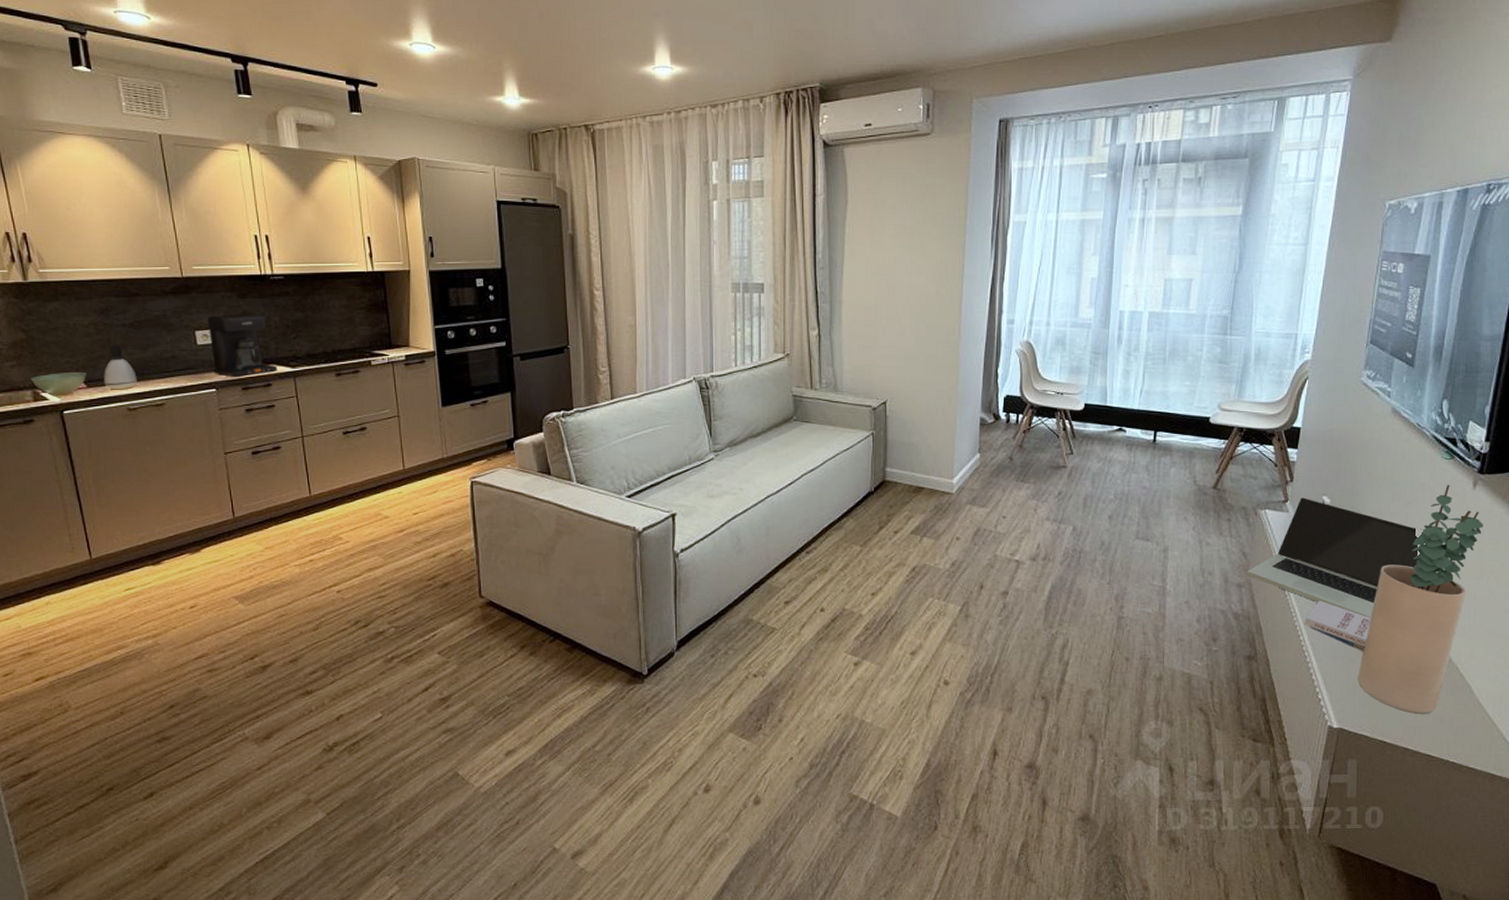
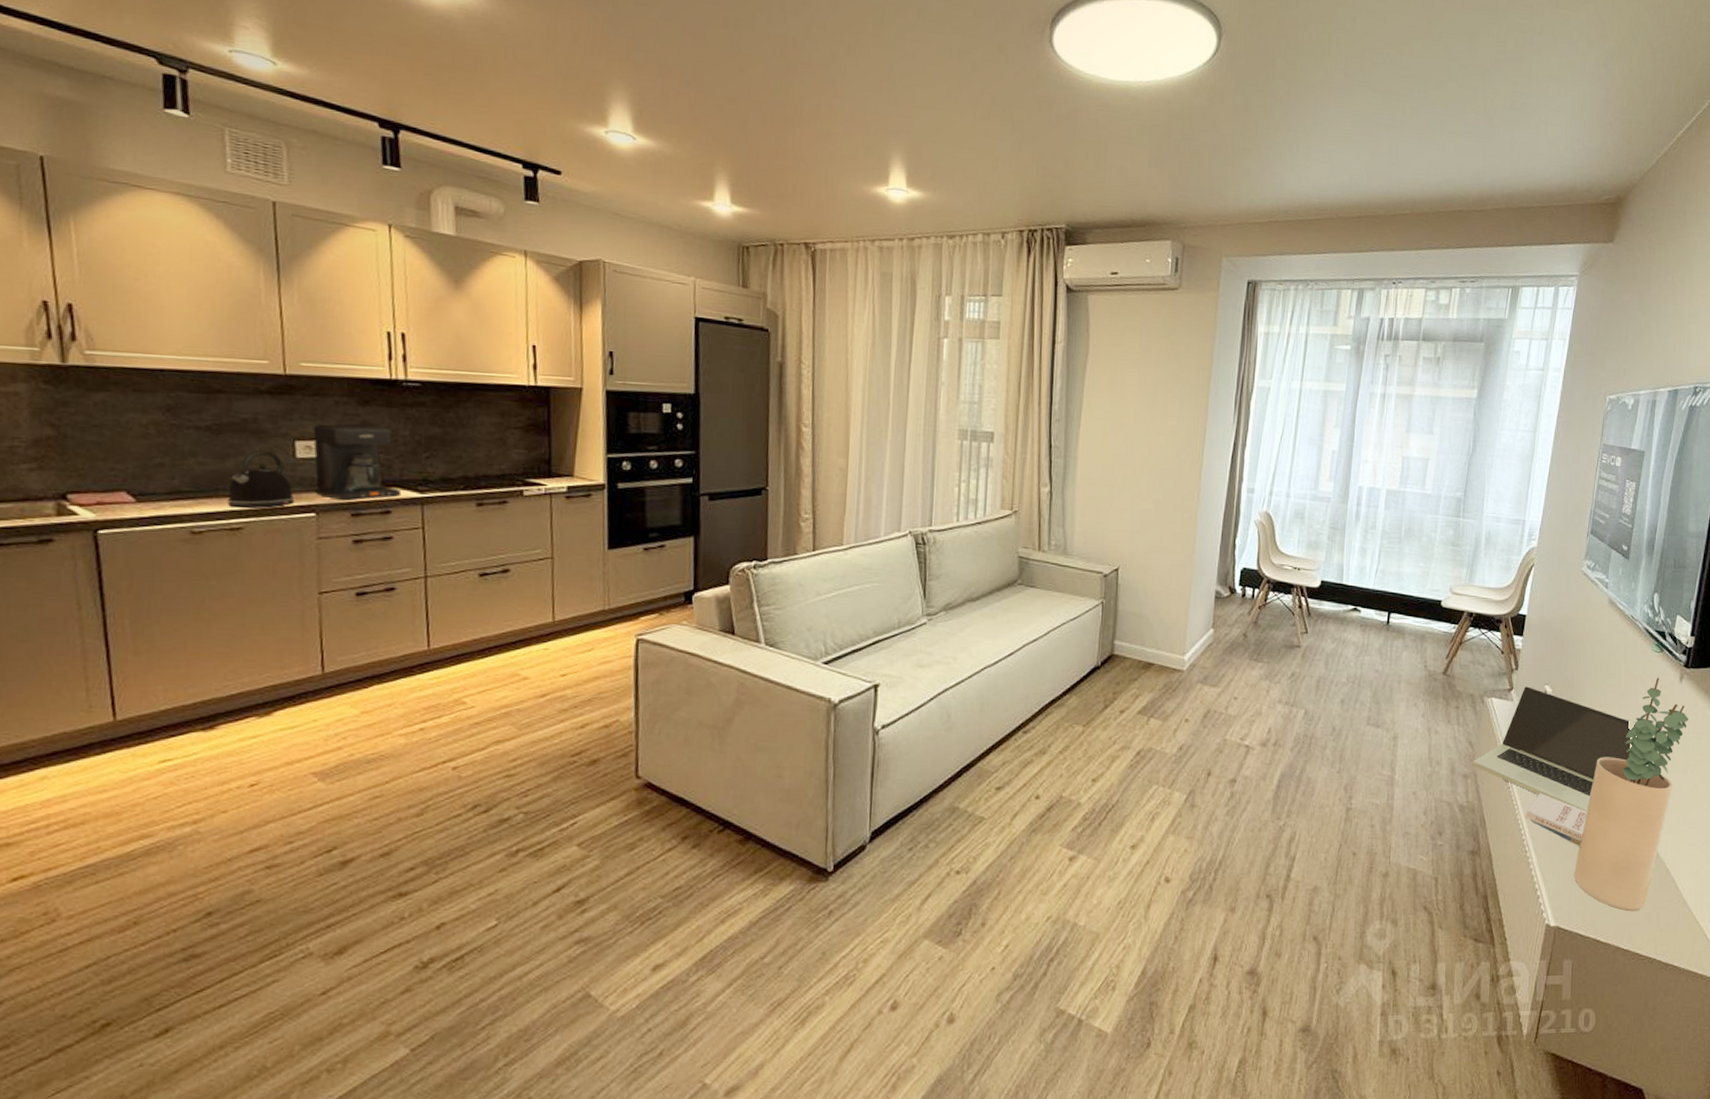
bowl: present [31,371,86,397] -> none [55,481,137,512]
soap dispenser: present [104,346,138,390] -> none [161,452,210,508]
kettle: none [151,341,199,387] -> present [227,450,294,508]

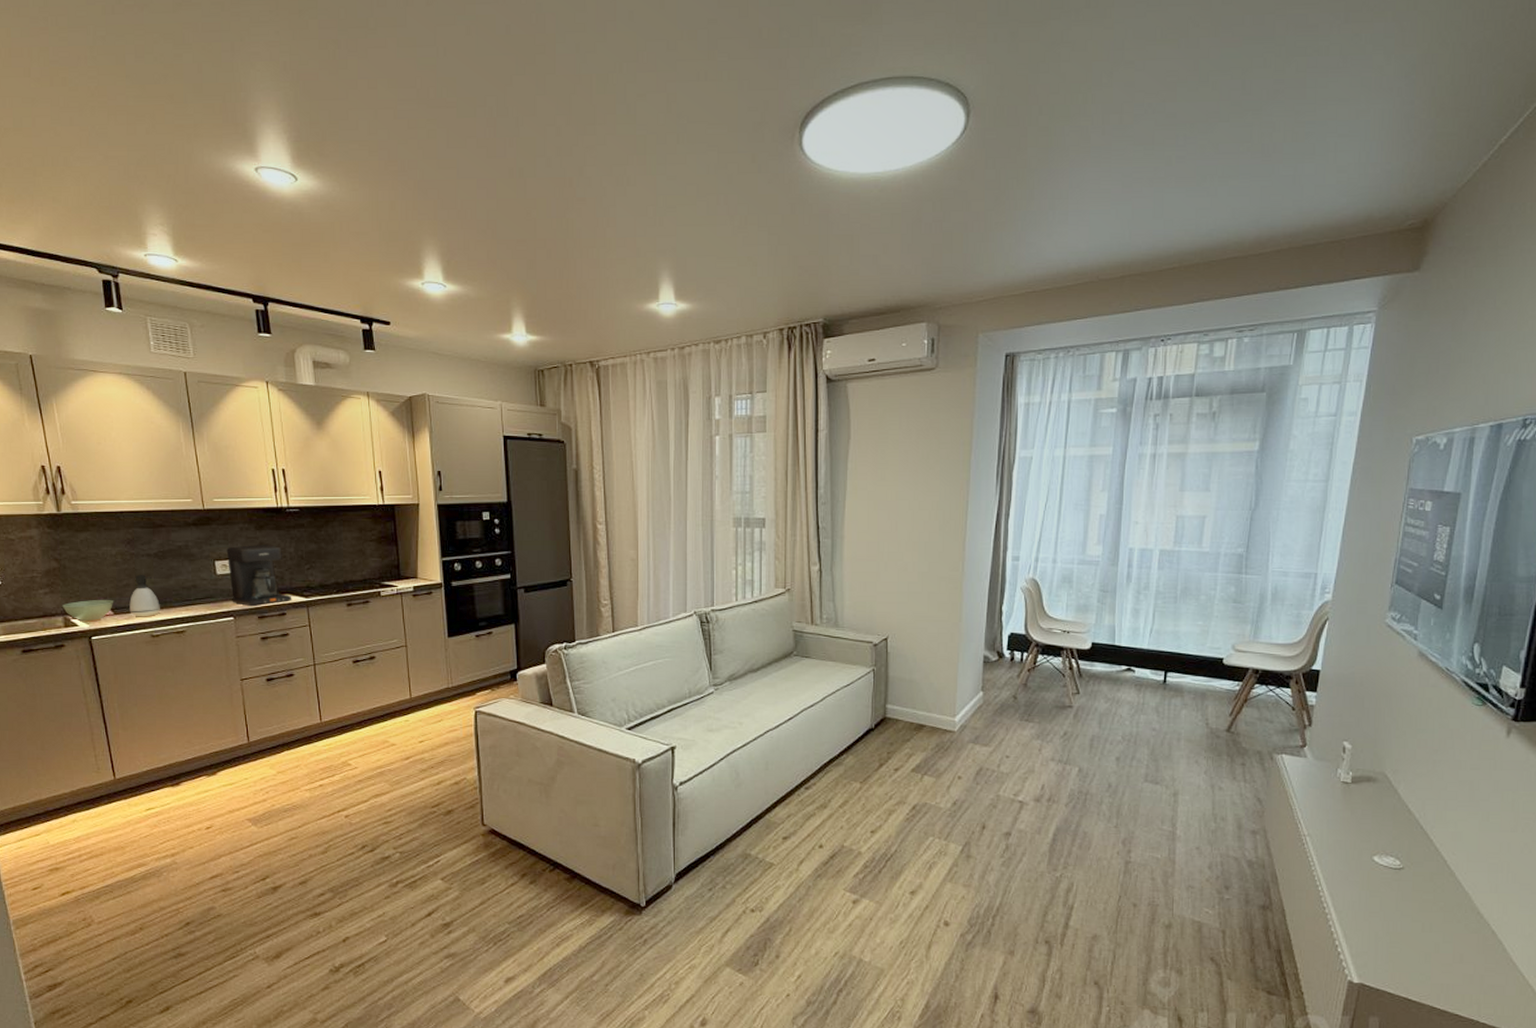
bowl: none [55,481,137,512] -> present [62,599,113,623]
soap dispenser: none [161,452,210,508] -> present [129,575,161,617]
kettle: present [227,450,294,508] -> none [173,570,218,615]
laptop: present [1473,686,1636,812] -> none [1262,743,1453,870]
books: present [1525,793,1587,847] -> none [1322,850,1395,905]
vase: present [1574,677,1689,912] -> none [1380,732,1518,973]

